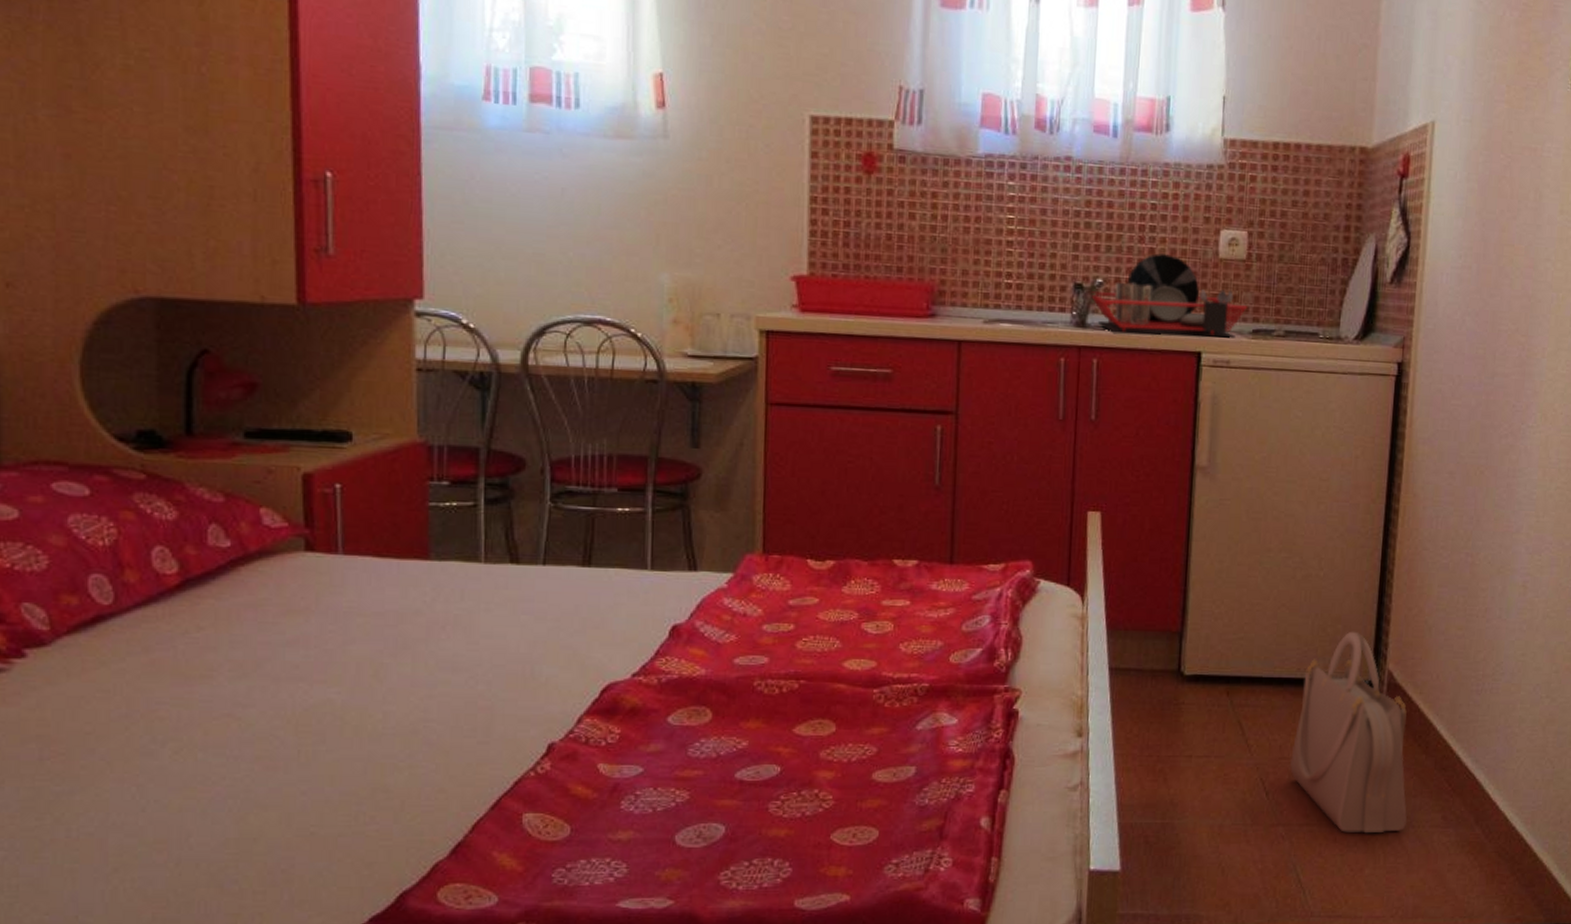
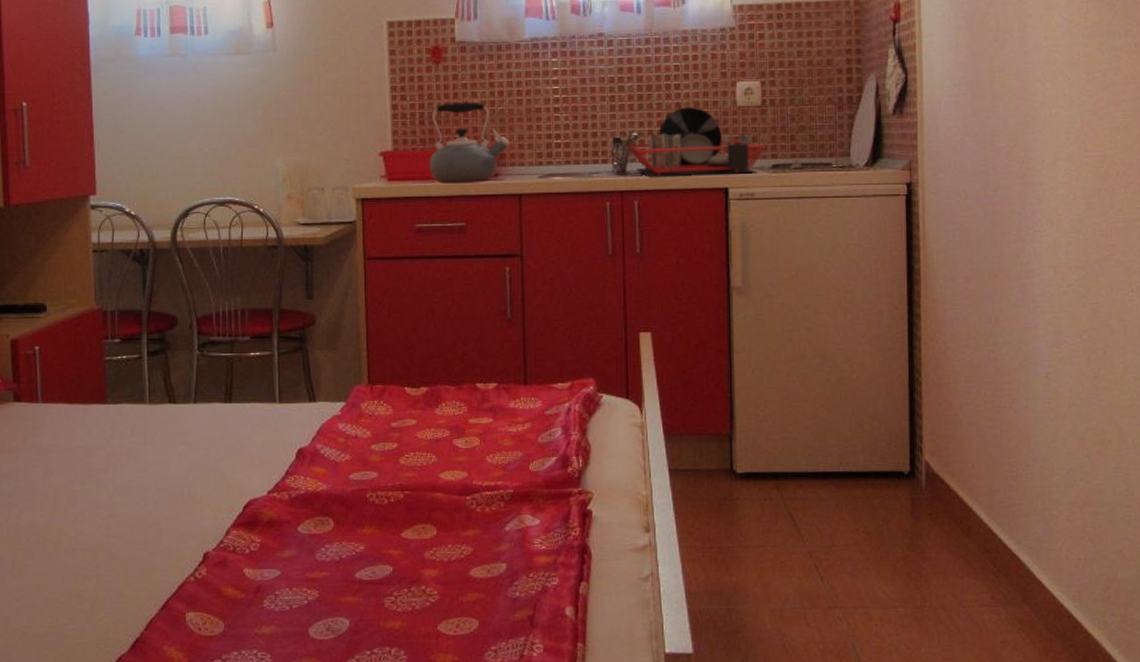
kettle: none [852,223,951,324] -> present [429,101,510,185]
handbag: present [1289,631,1408,834] -> none [840,426,958,614]

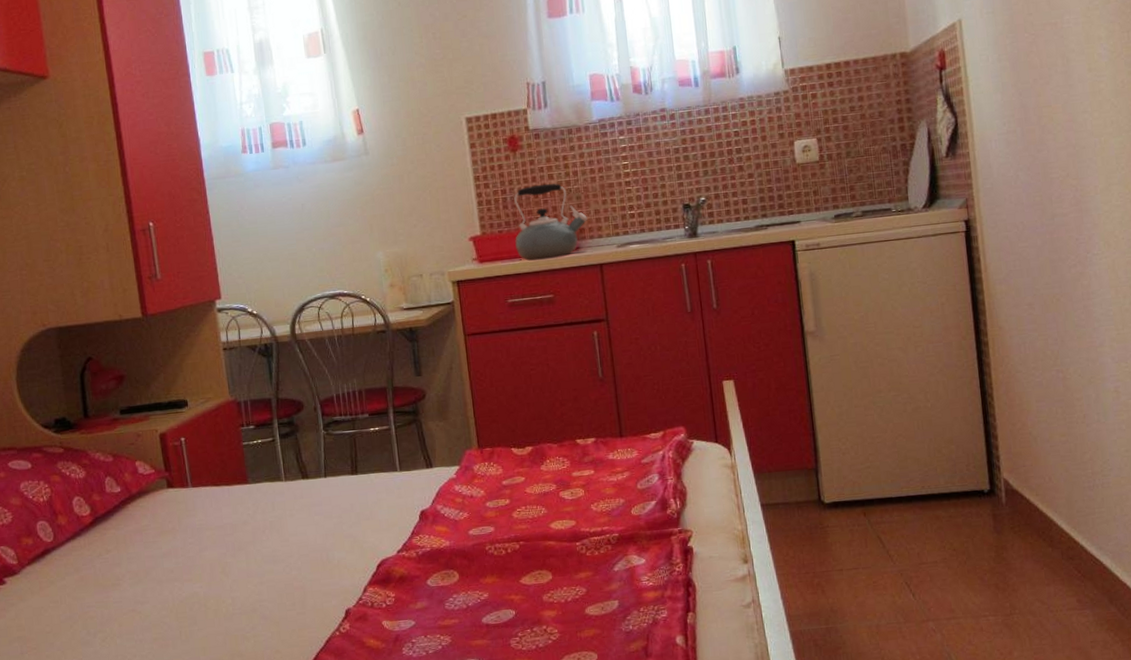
dish rack: present [629,107,767,179] -> none [698,168,828,239]

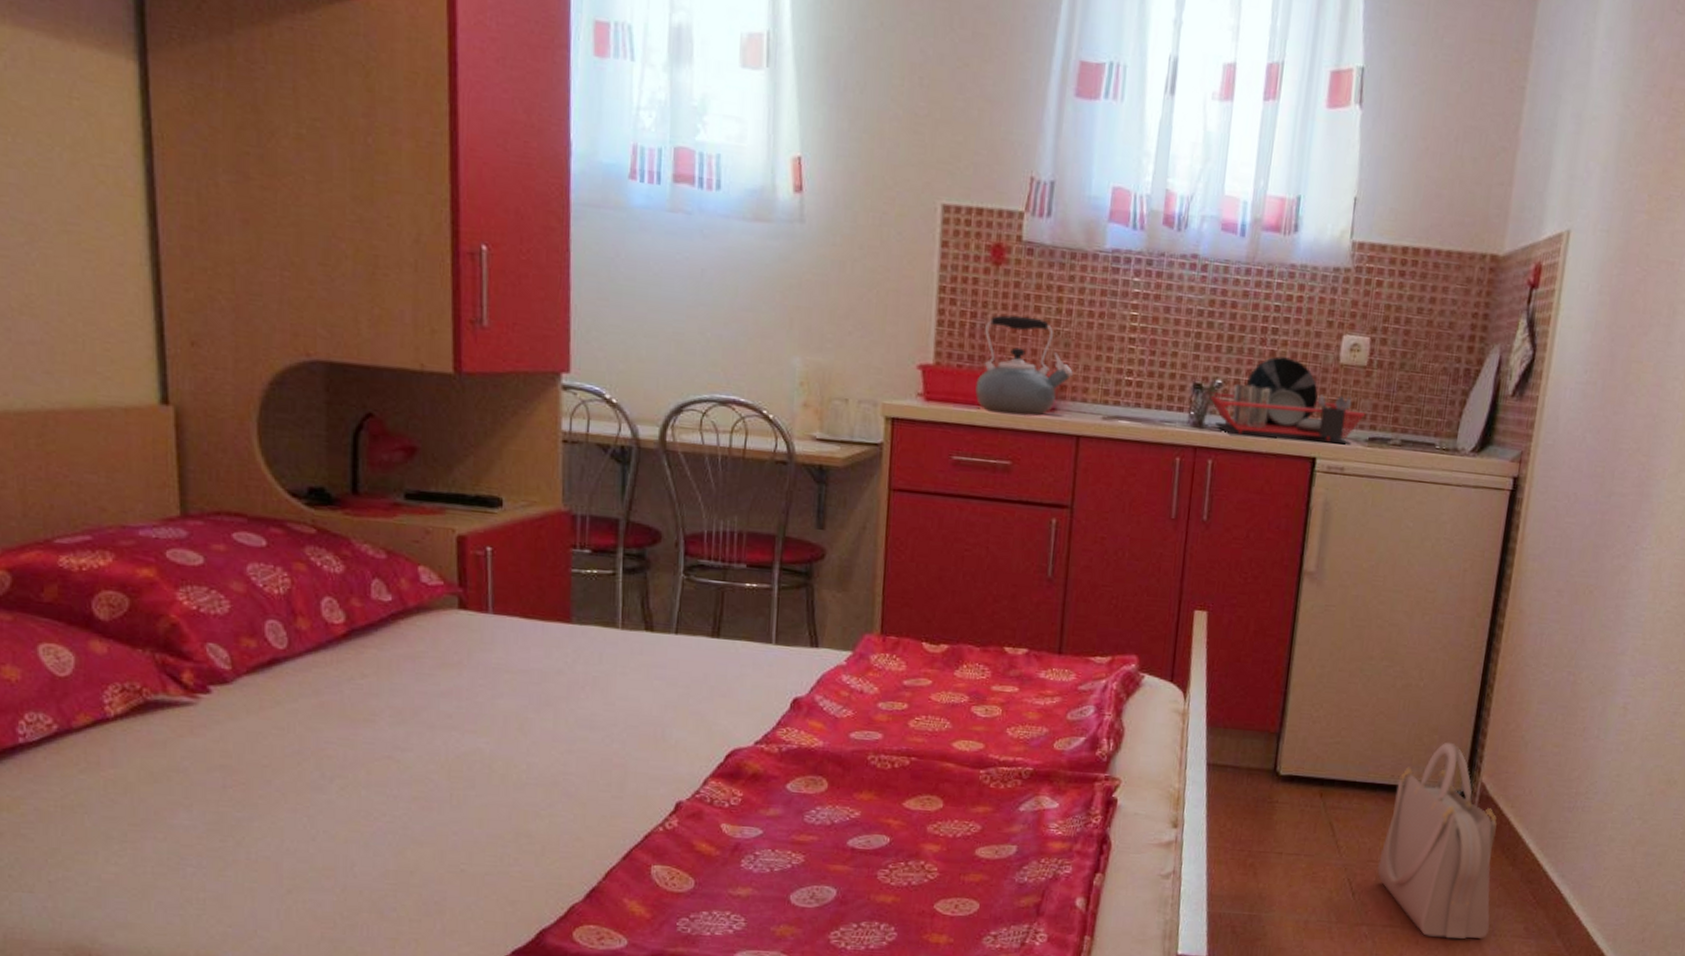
dish rack: none [698,168,828,239] -> present [1209,356,1366,445]
handbag: none [929,449,1046,622] -> present [1376,742,1497,939]

